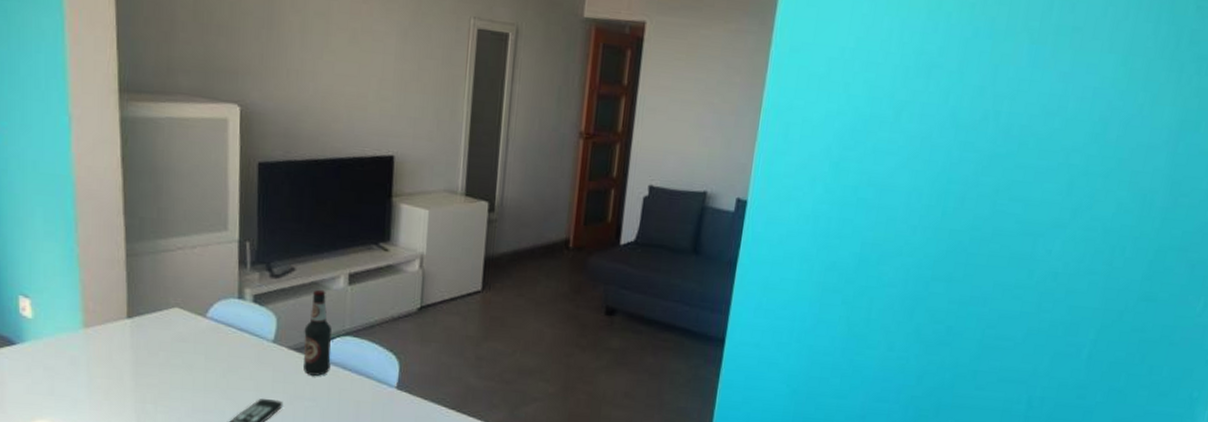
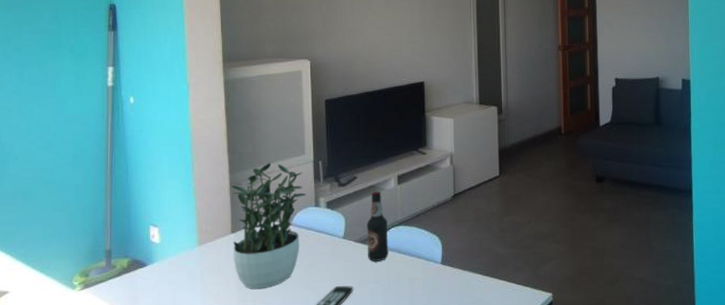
potted plant: none [128,234,228,391] -> present [231,162,306,290]

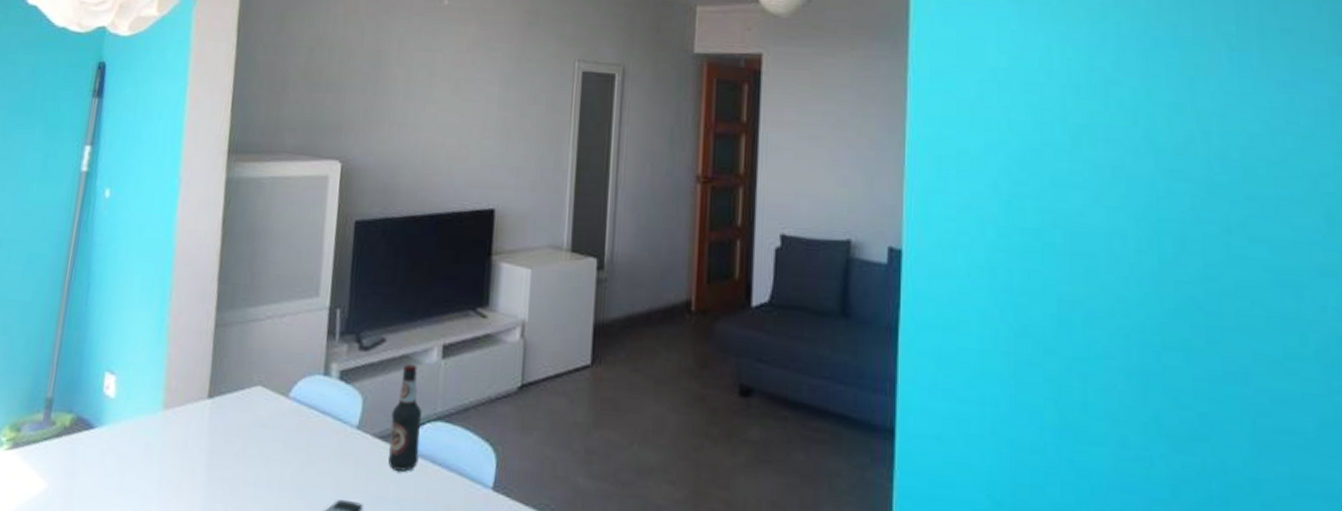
potted plant: present [231,162,306,290] -> none [205,302,314,487]

